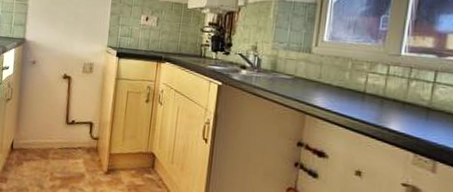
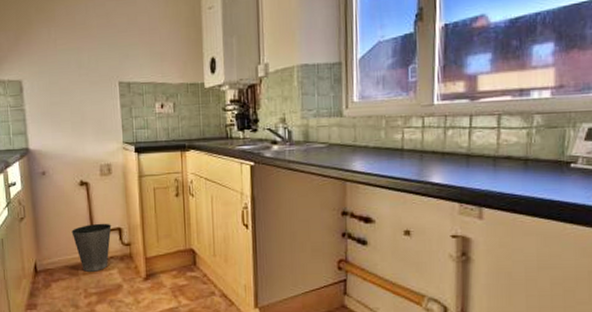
waste basket: none [48,114,85,159] -> present [71,223,112,272]

